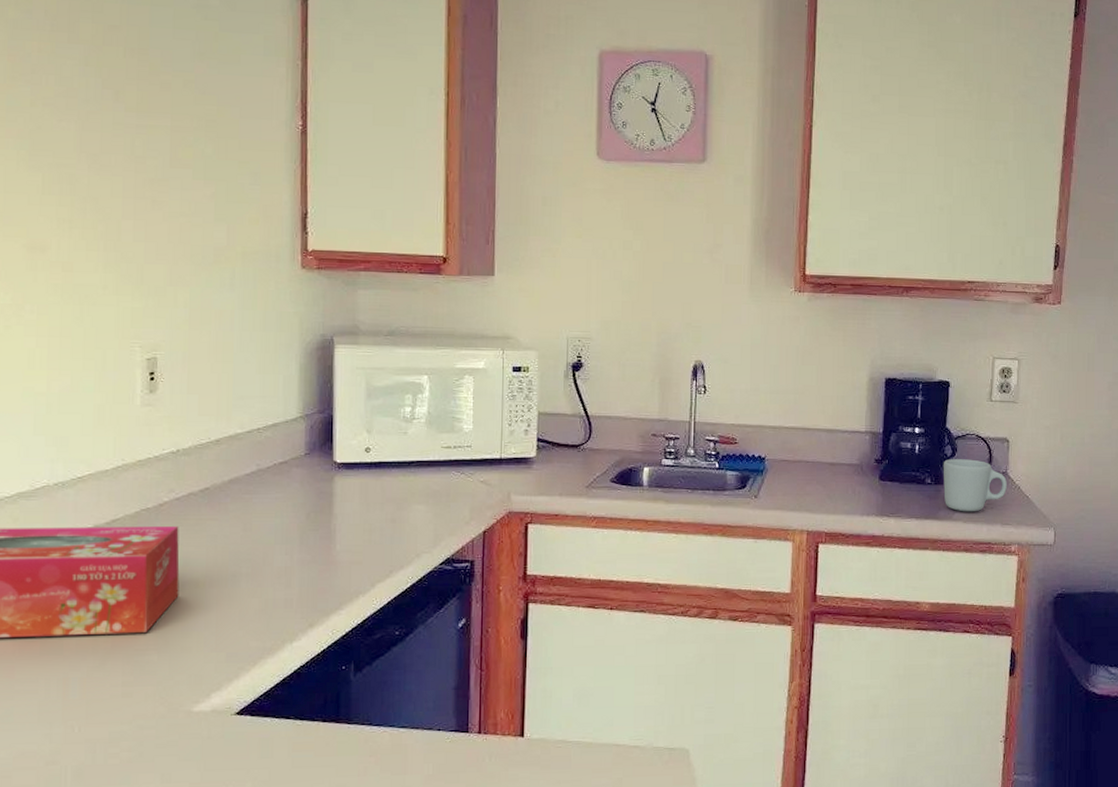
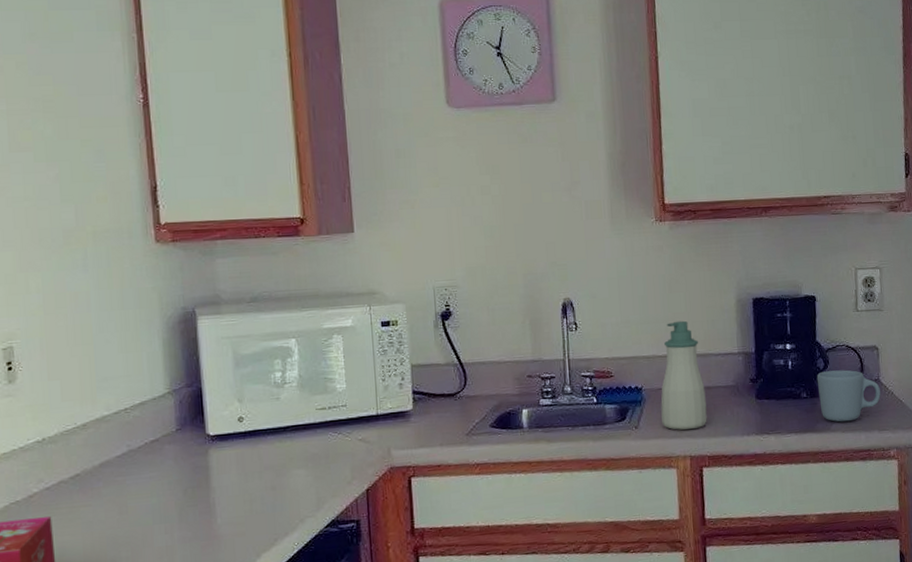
soap bottle: none [782,394,829,505] -> present [660,320,707,430]

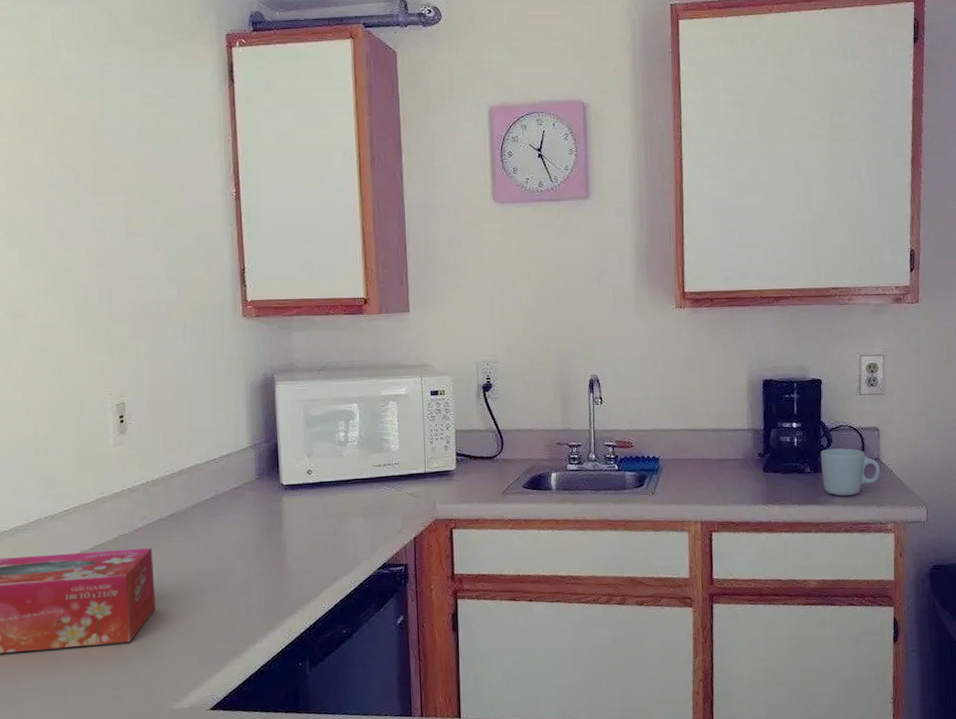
soap bottle: present [660,320,707,430] -> none [675,398,718,498]

